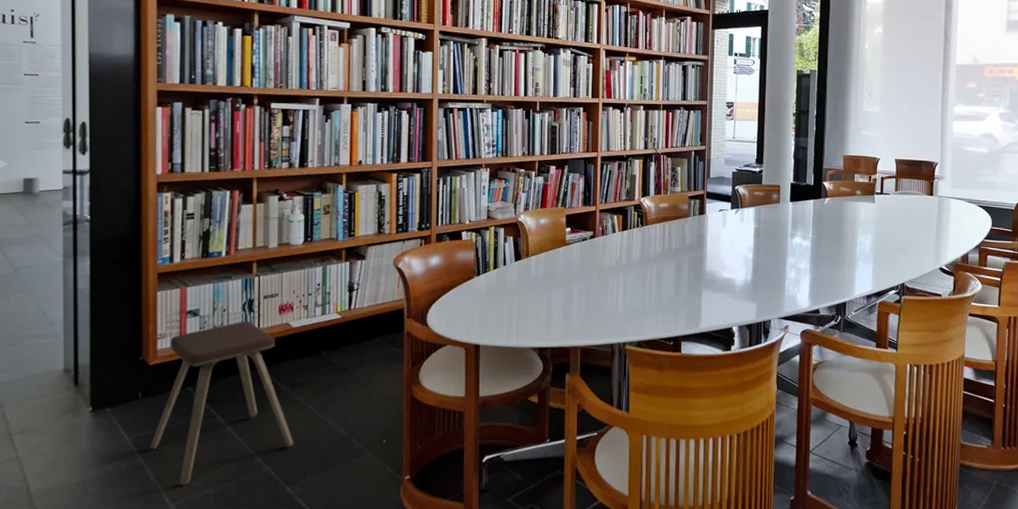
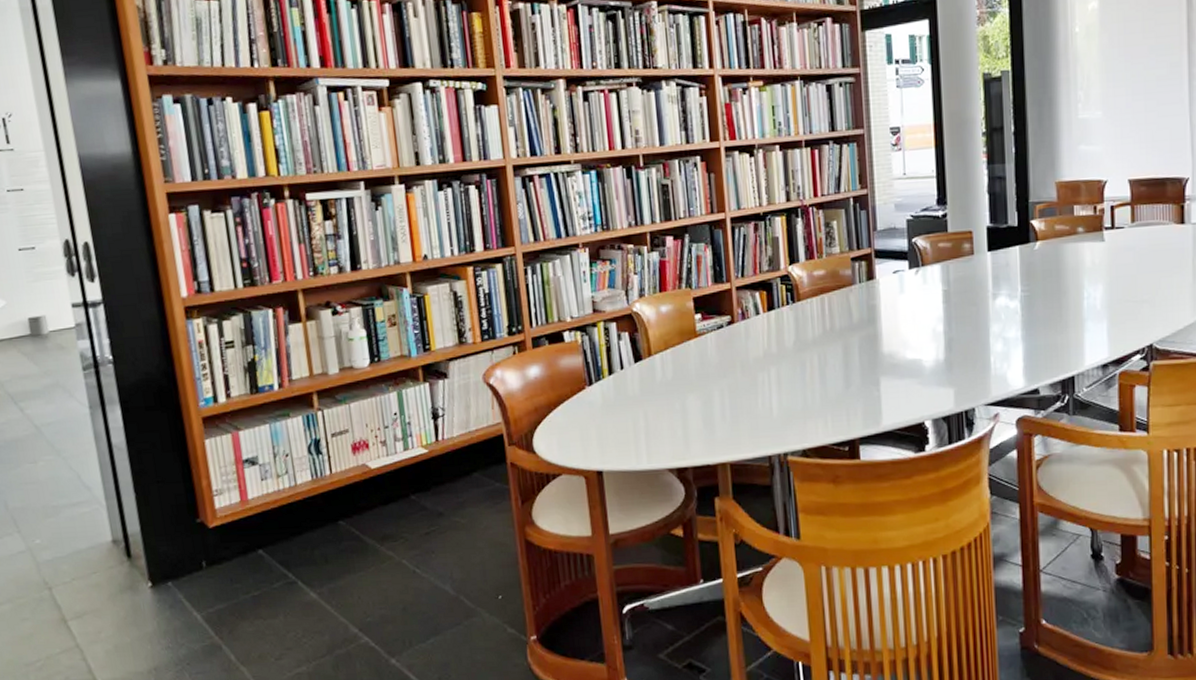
music stool: present [150,321,294,485] -> none [225,465,392,665]

